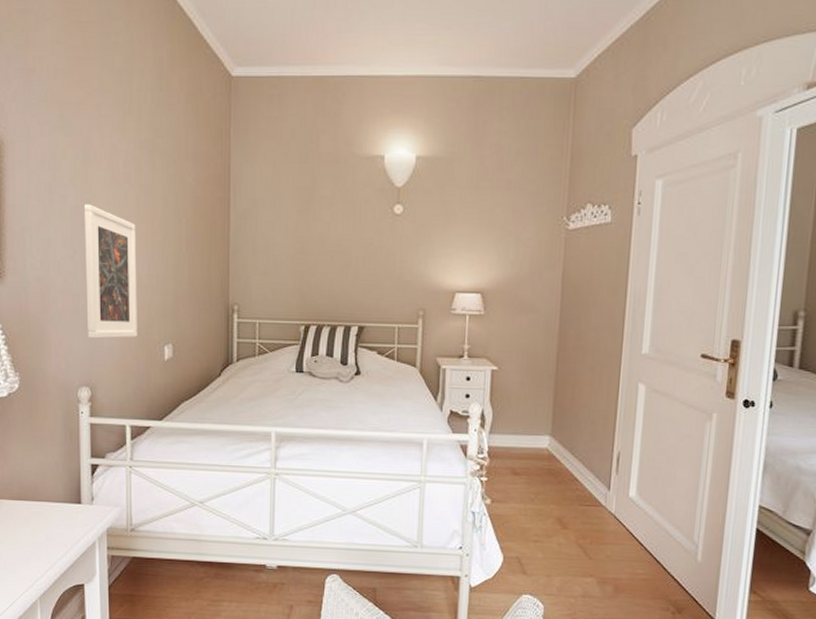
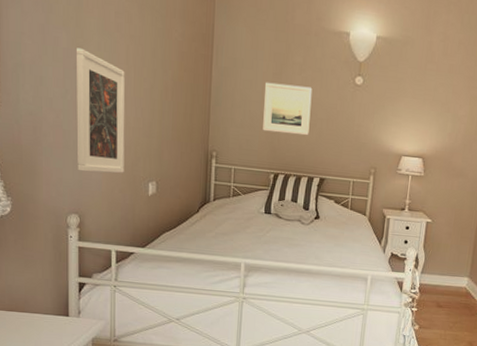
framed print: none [289,221,344,278] -> present [263,82,313,136]

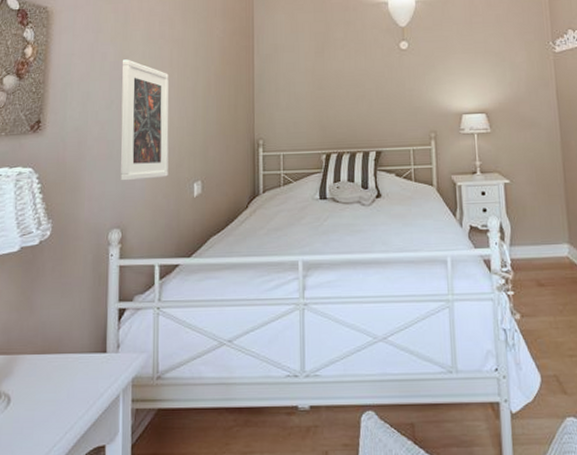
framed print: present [263,82,313,136] -> none [307,59,359,111]

